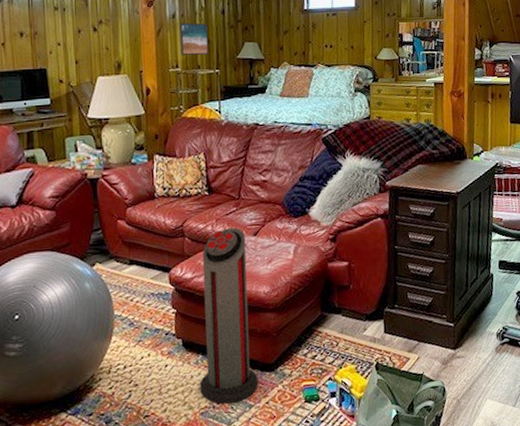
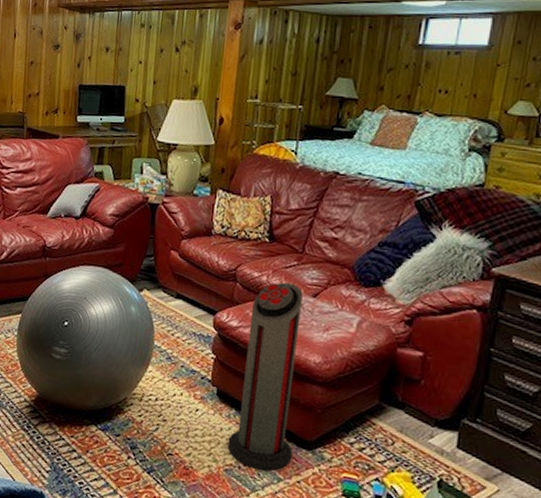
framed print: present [179,23,209,55] -> none [263,50,297,88]

